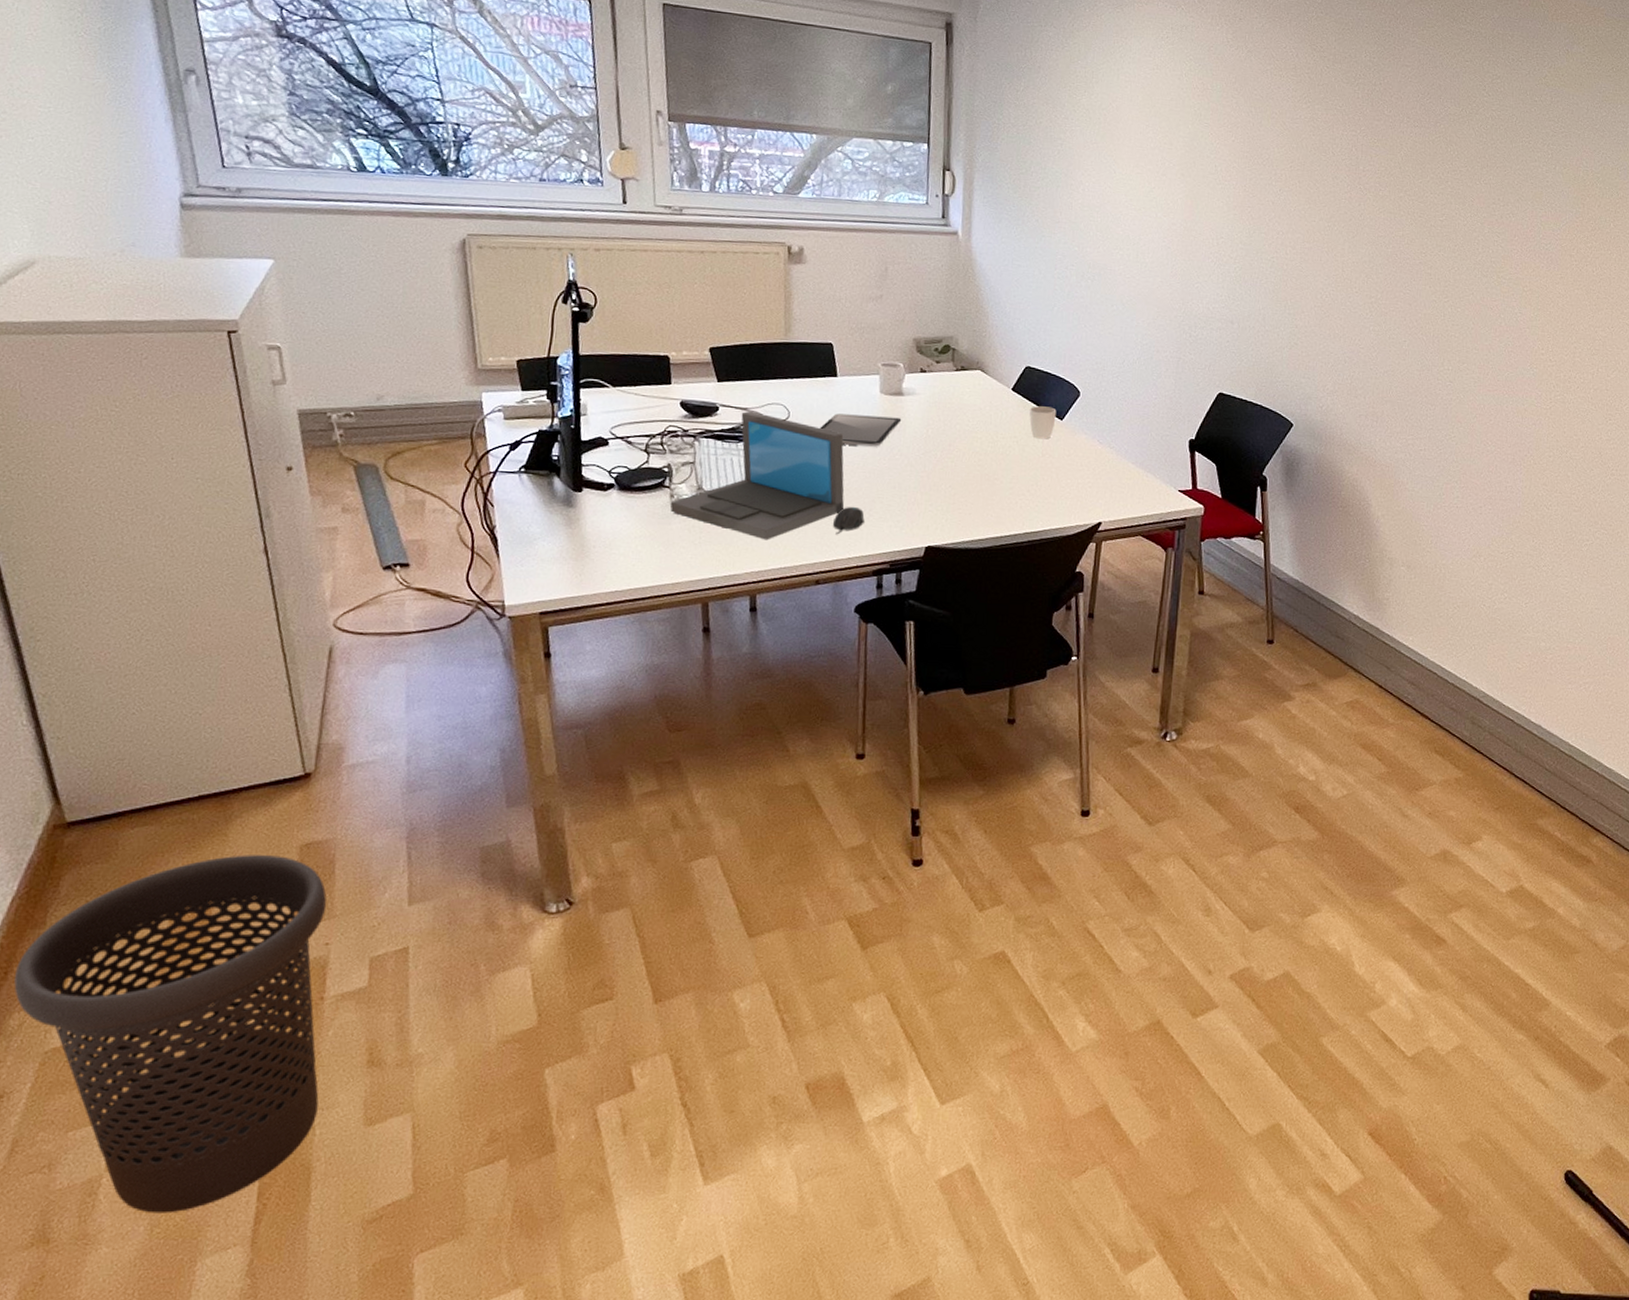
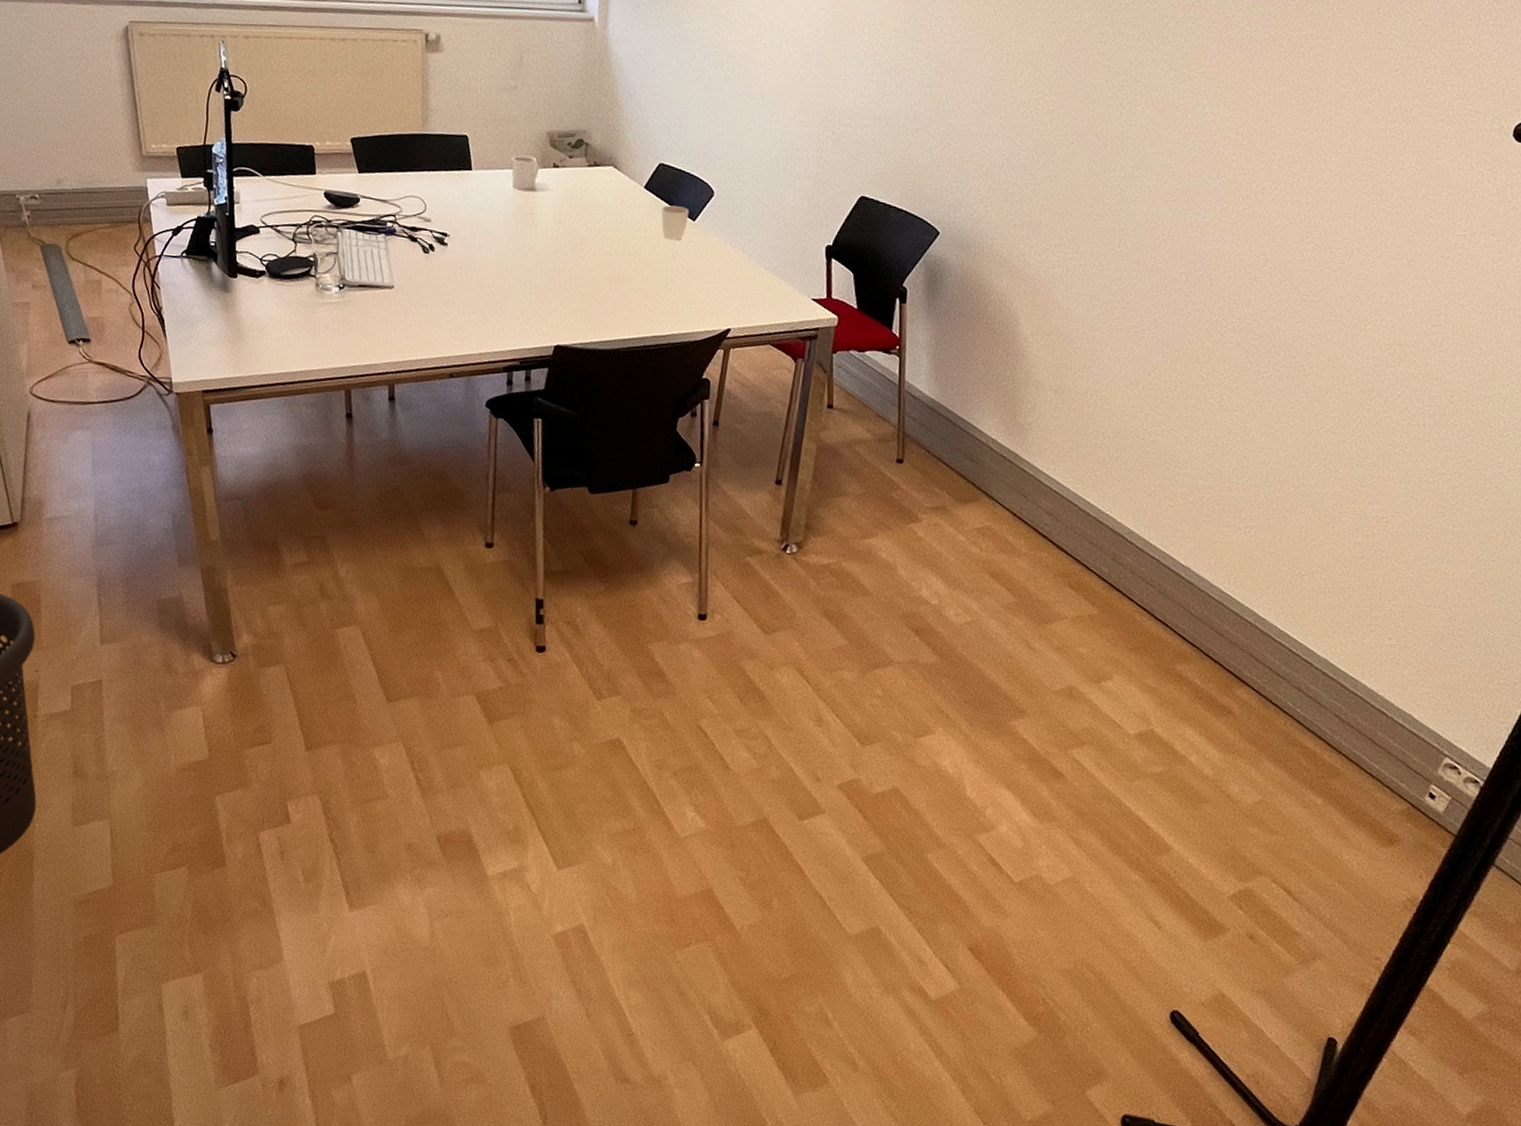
laptop: present [670,410,845,541] -> none [315,202,478,332]
tablet: present [820,413,902,447] -> none [455,208,534,243]
computer mouse: present [832,506,865,535] -> none [465,302,497,330]

